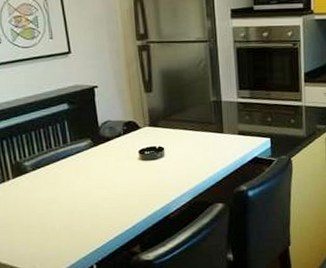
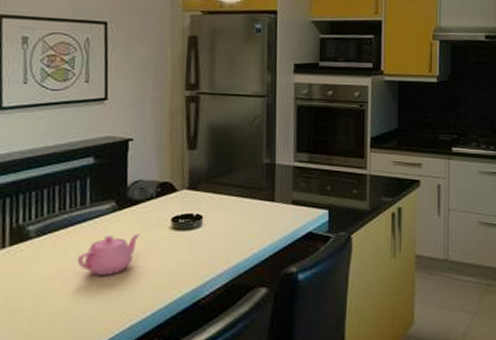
teapot: none [67,164,115,199] -> present [77,234,141,275]

